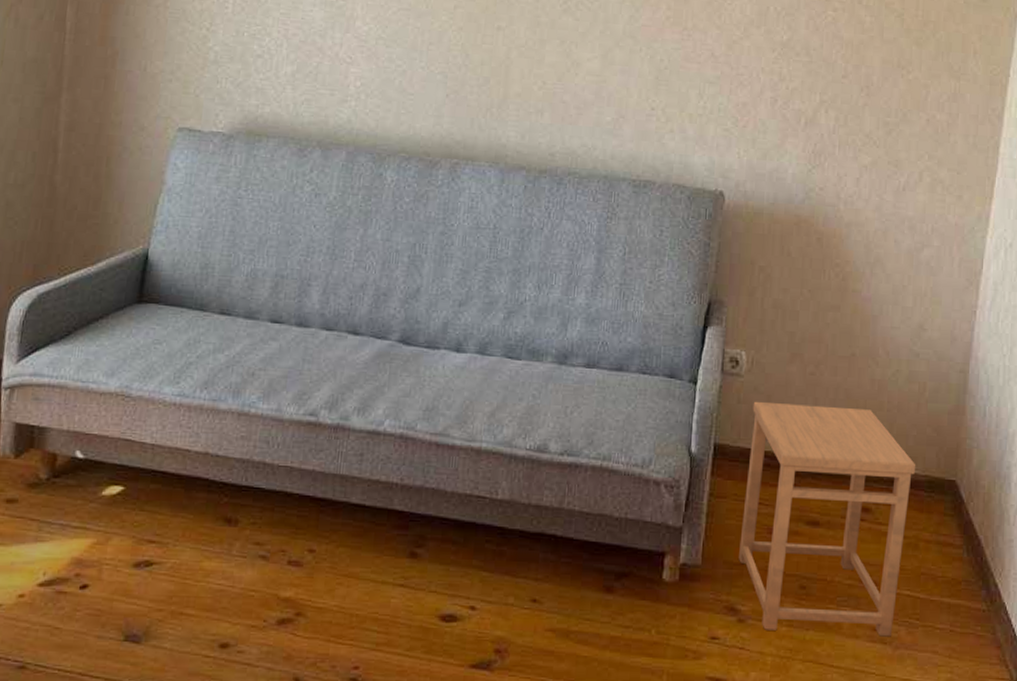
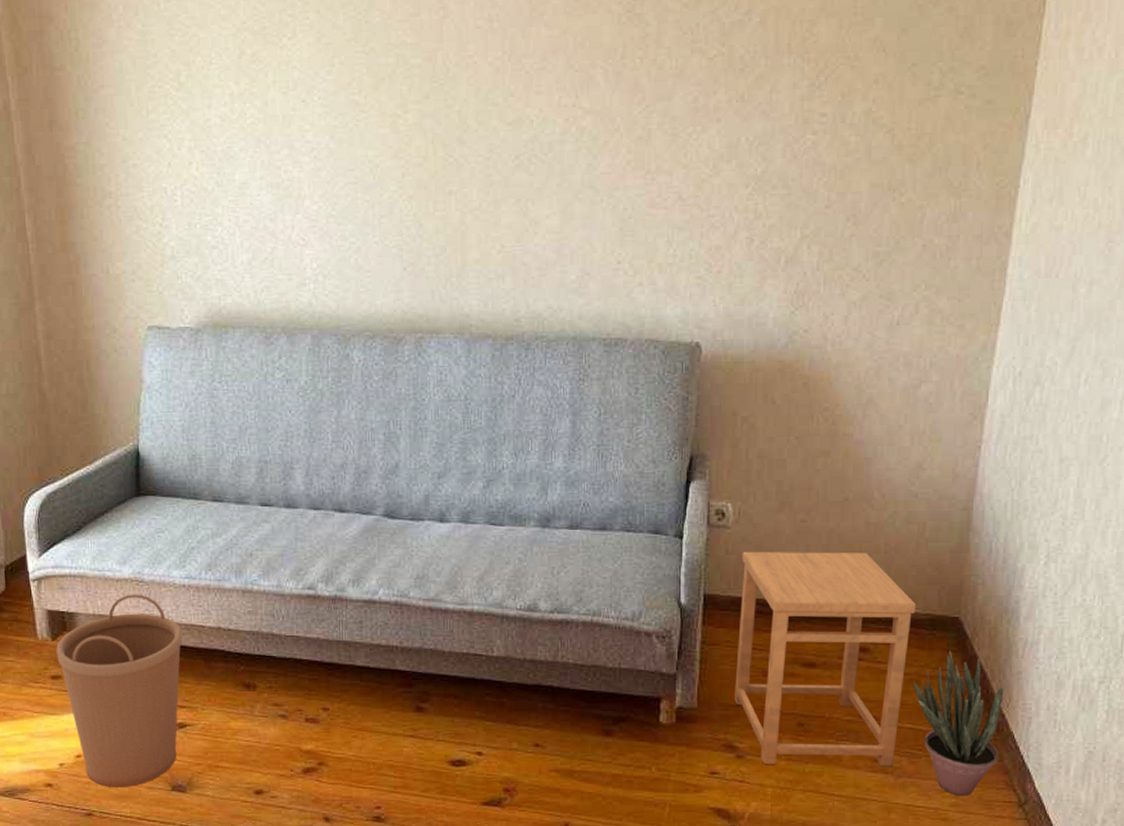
basket: none [17,410,164,635] -> present [56,594,182,787]
potted plant: none [912,514,997,672] -> present [913,650,1004,796]

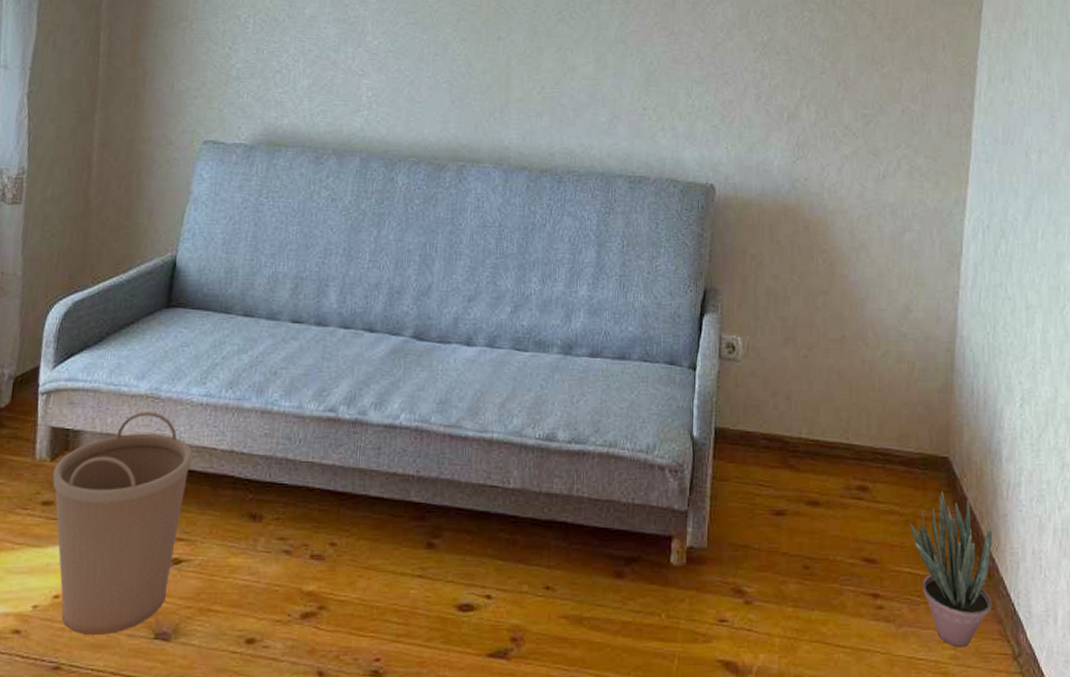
side table: present [735,551,917,767] -> none [743,385,910,615]

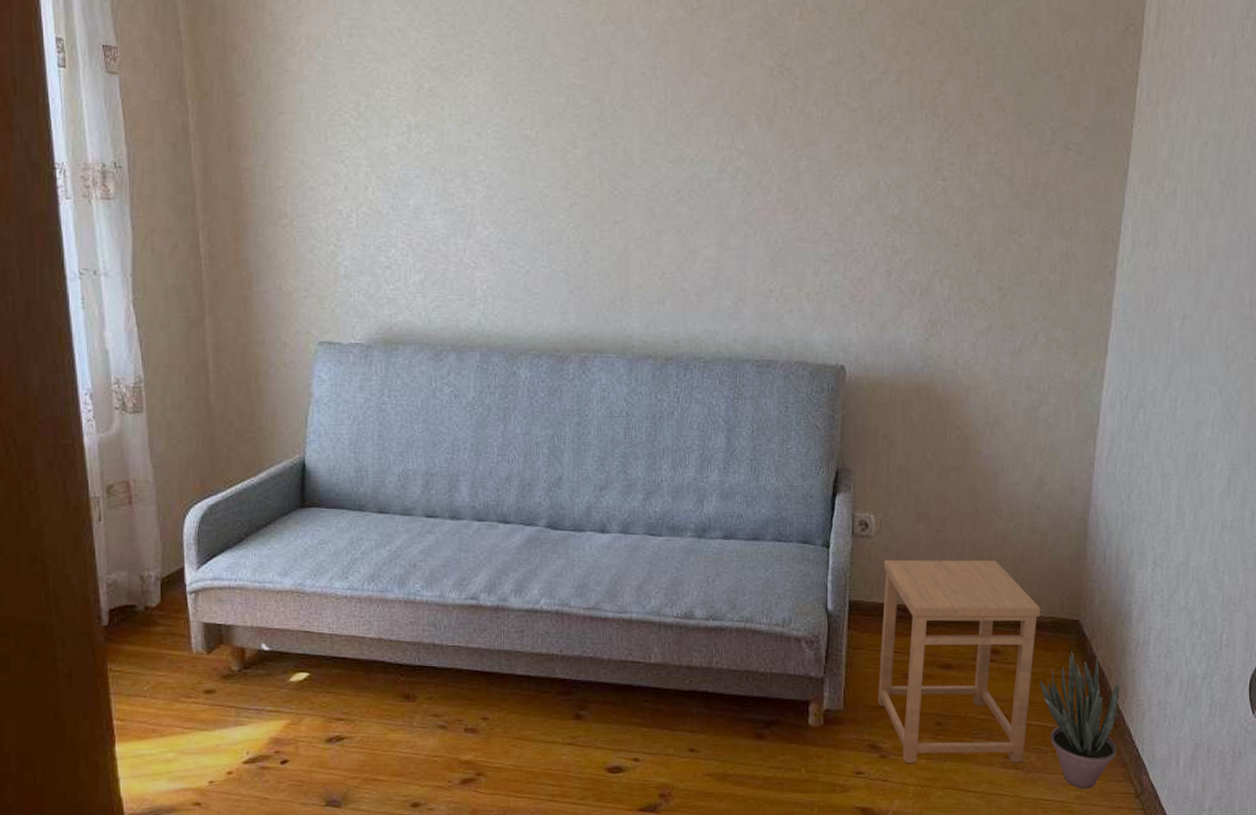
basket: present [52,412,192,635] -> none [211,606,341,804]
side table: none [743,385,910,615] -> present [878,559,1041,763]

